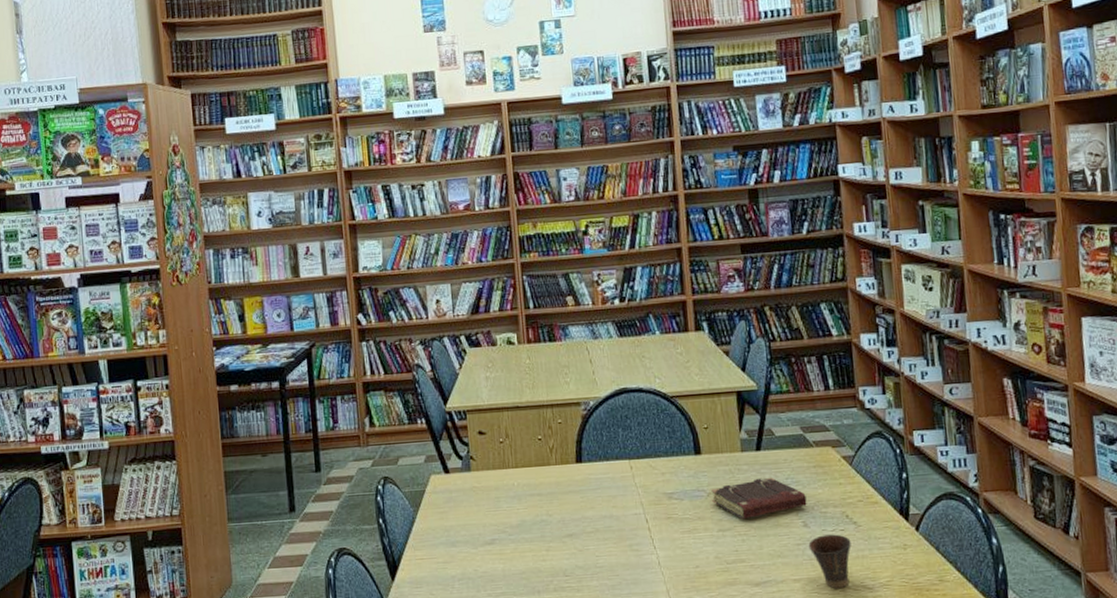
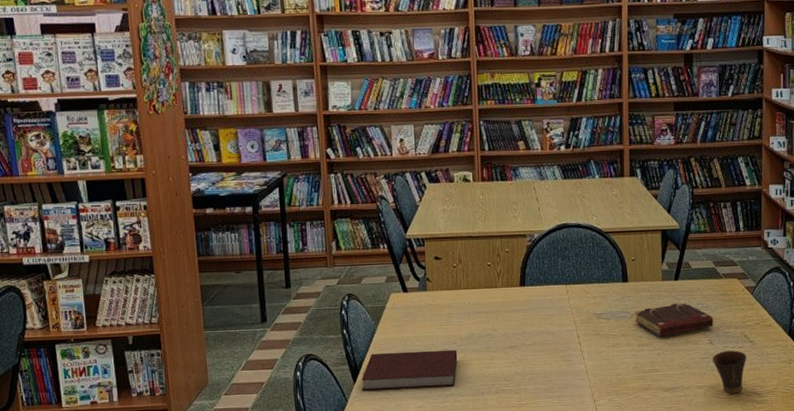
notebook: none [400,539,509,591] -> present [361,349,458,391]

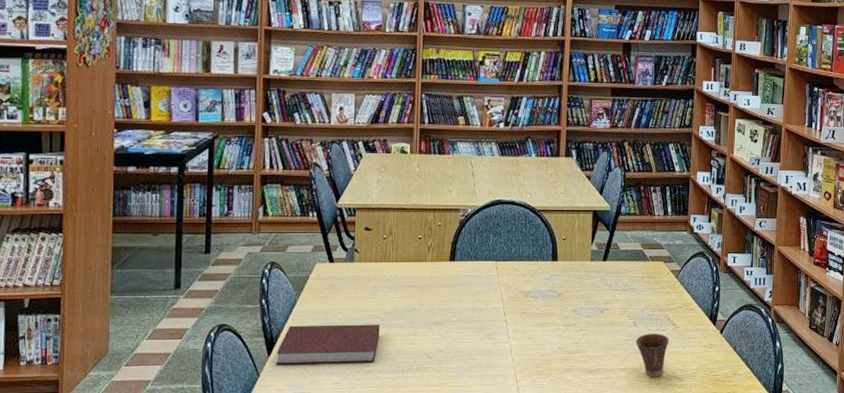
book: present [634,302,713,336] -> none [562,283,639,317]

